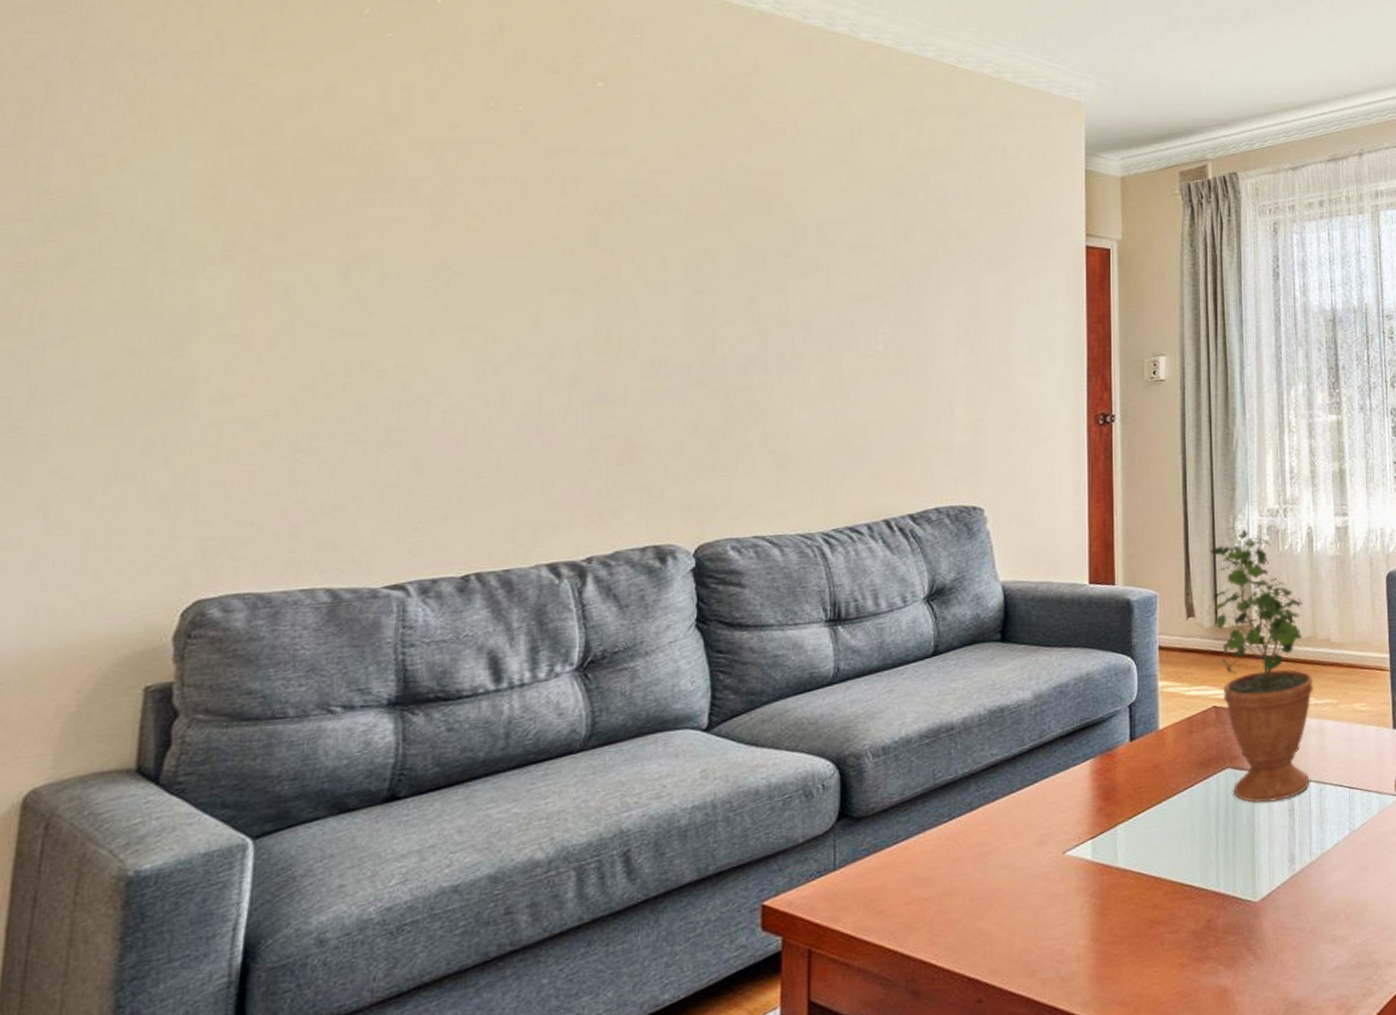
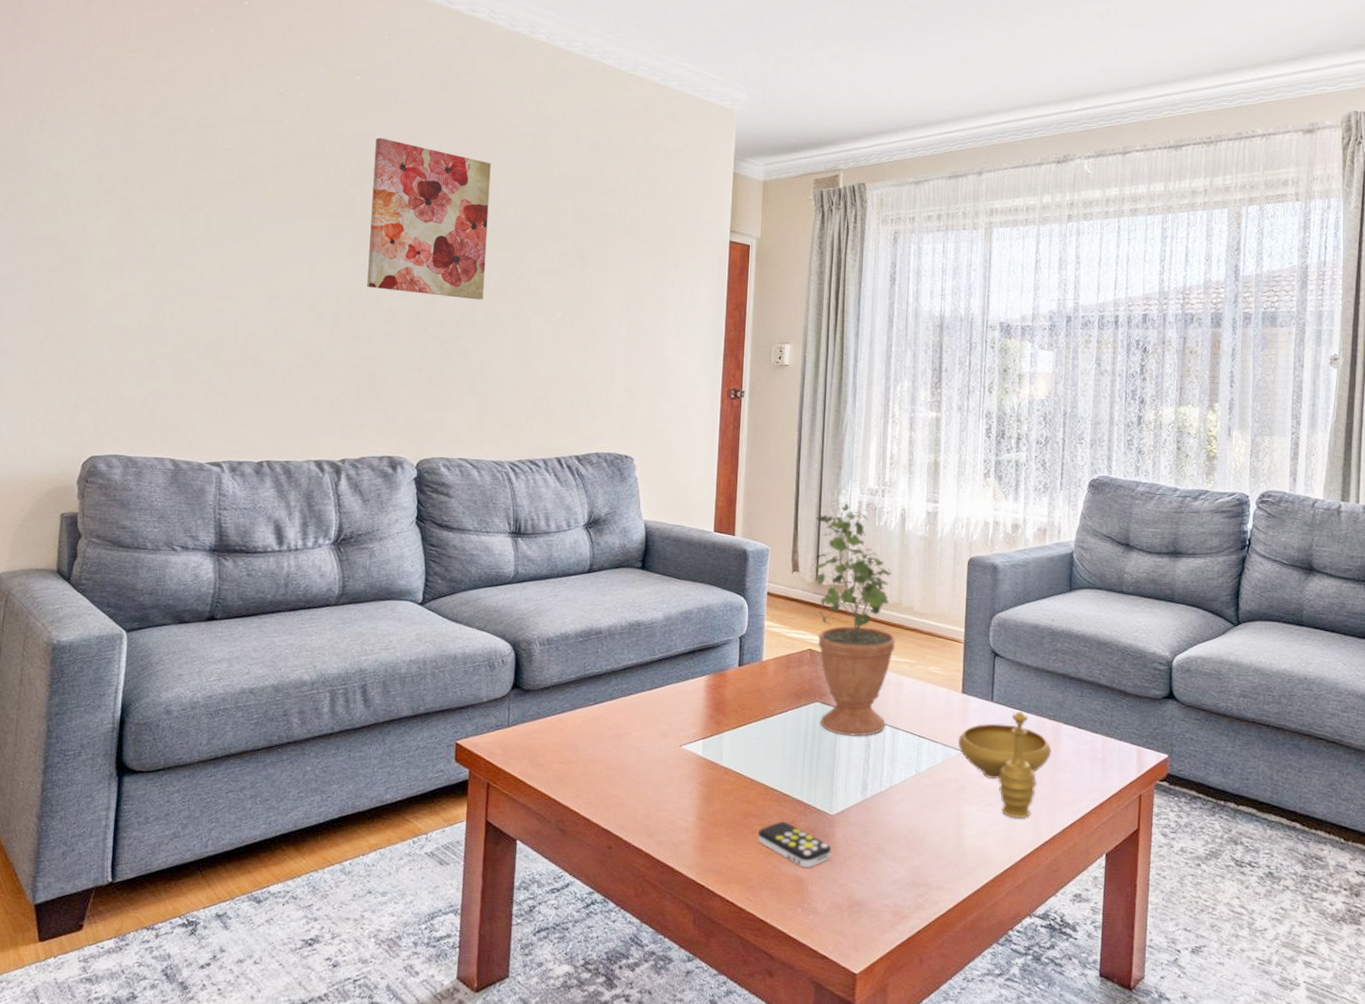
wall art: none [618,154,783,340] -> present [367,137,491,300]
remote control: none [1168,922,1259,974] -> present [757,821,832,867]

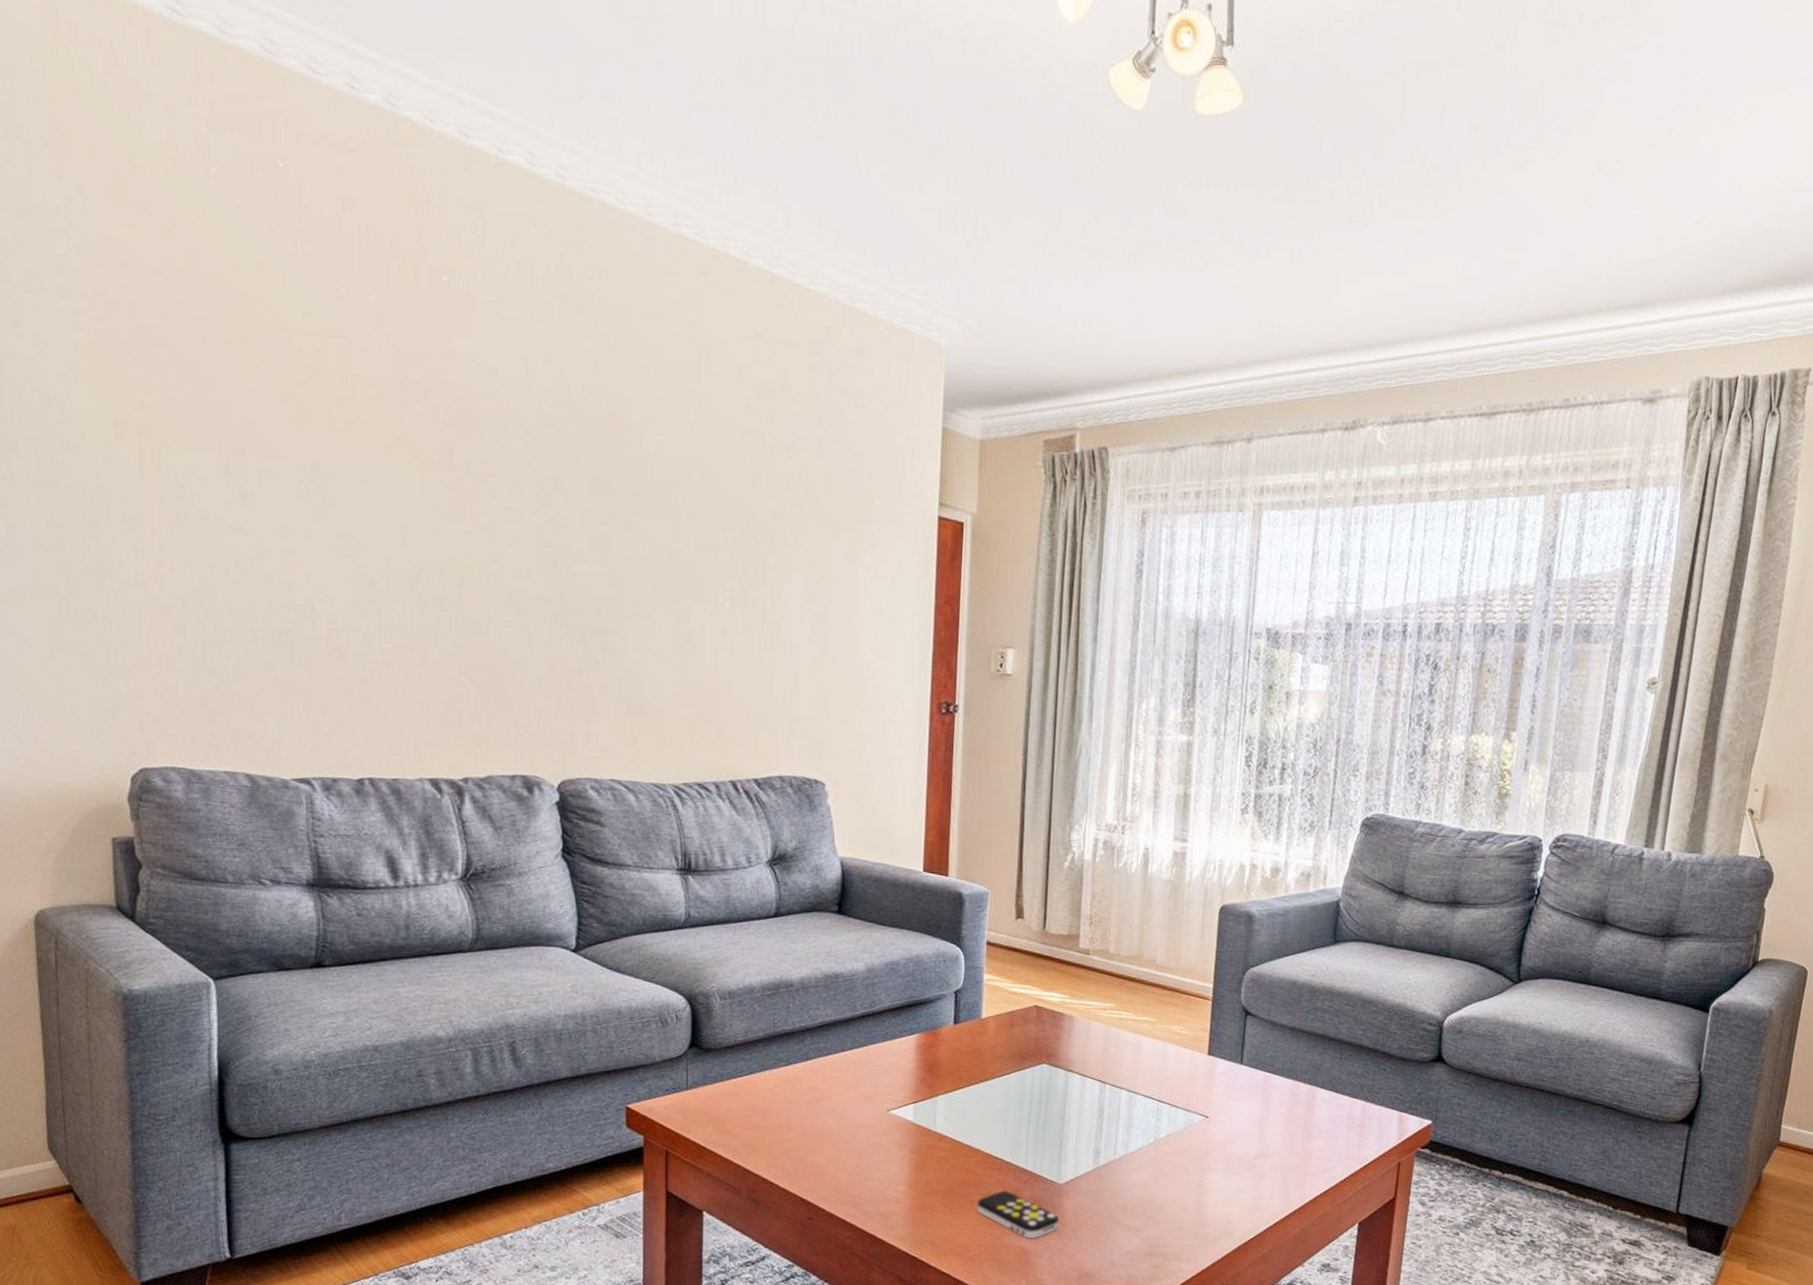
wall art: present [367,137,491,300] -> none [475,362,630,583]
potted plant: present [815,499,895,736] -> none [1042,836,1134,1101]
decorative bowl: present [958,711,1052,819] -> none [1202,1074,1305,1187]

